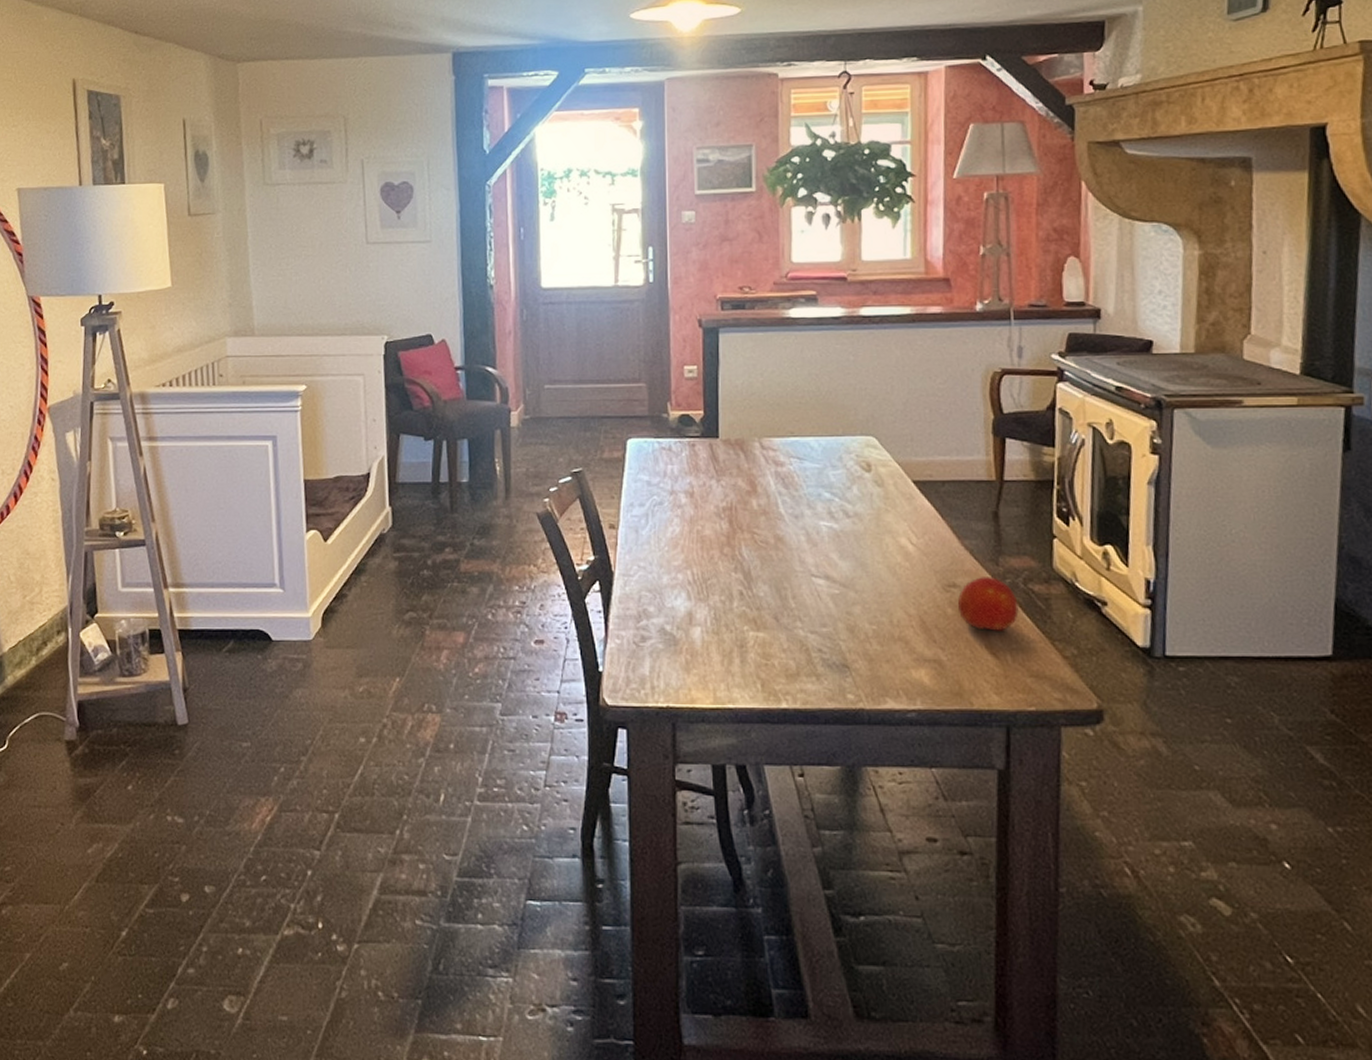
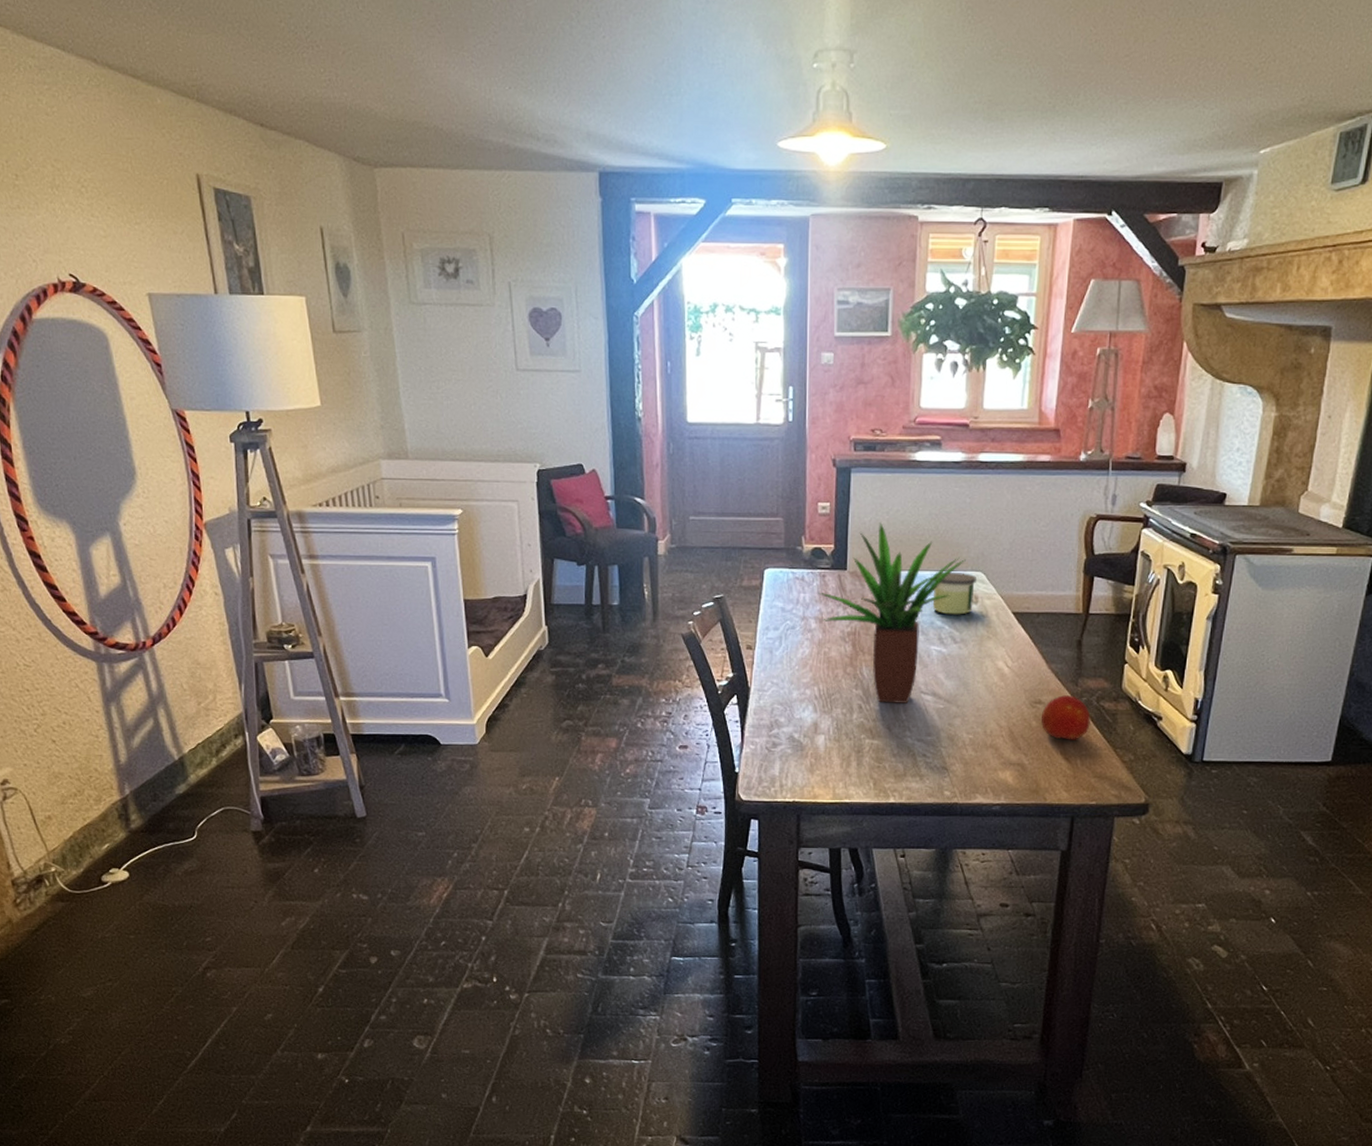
potted plant: none [686,385,854,589] -> present [817,522,966,703]
candle: none [817,436,867,485] -> present [932,571,976,615]

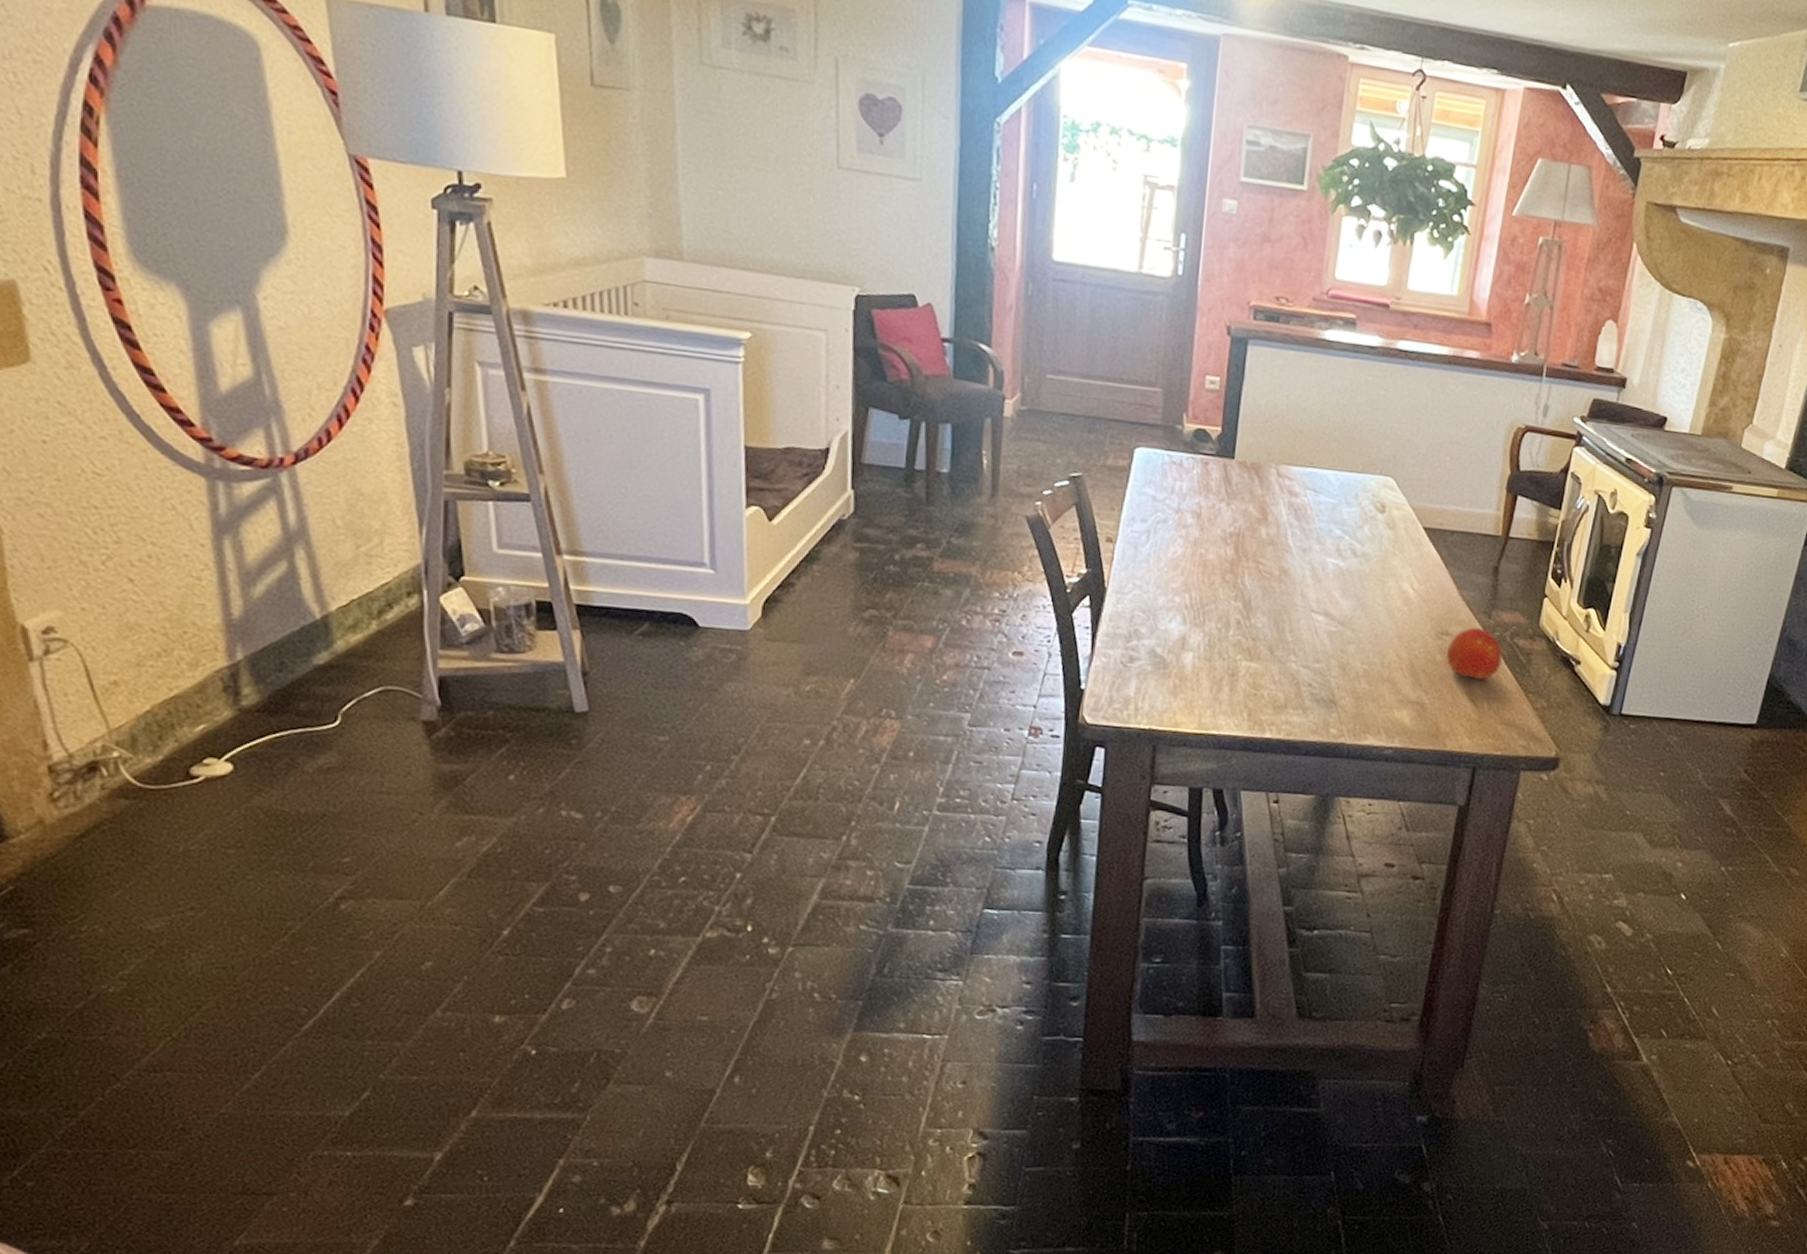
potted plant: present [817,522,966,703] -> none [1197,407,1375,623]
candle: present [932,571,976,615] -> none [1332,473,1385,525]

